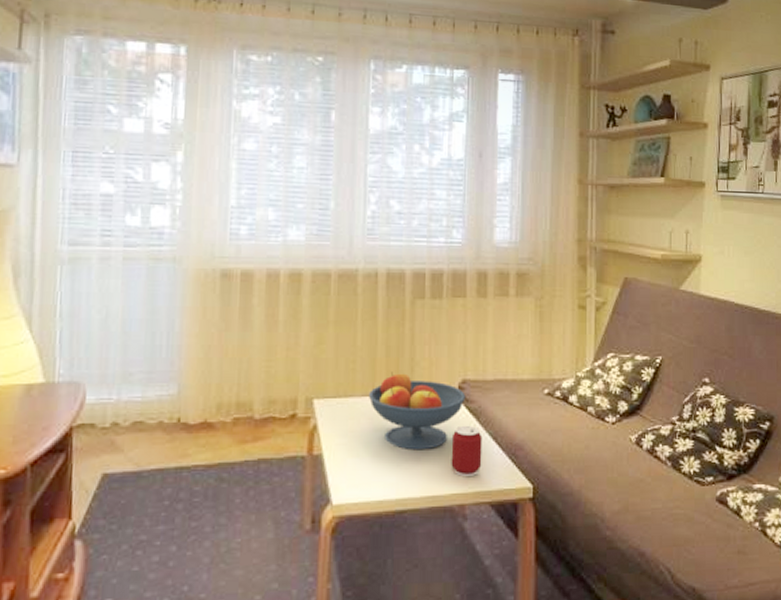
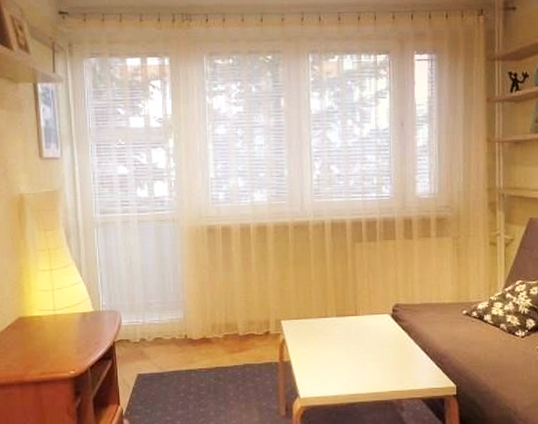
fruit bowl: present [369,372,466,451] -> none [323,299,399,358]
can: present [451,425,483,476] -> none [389,339,414,378]

